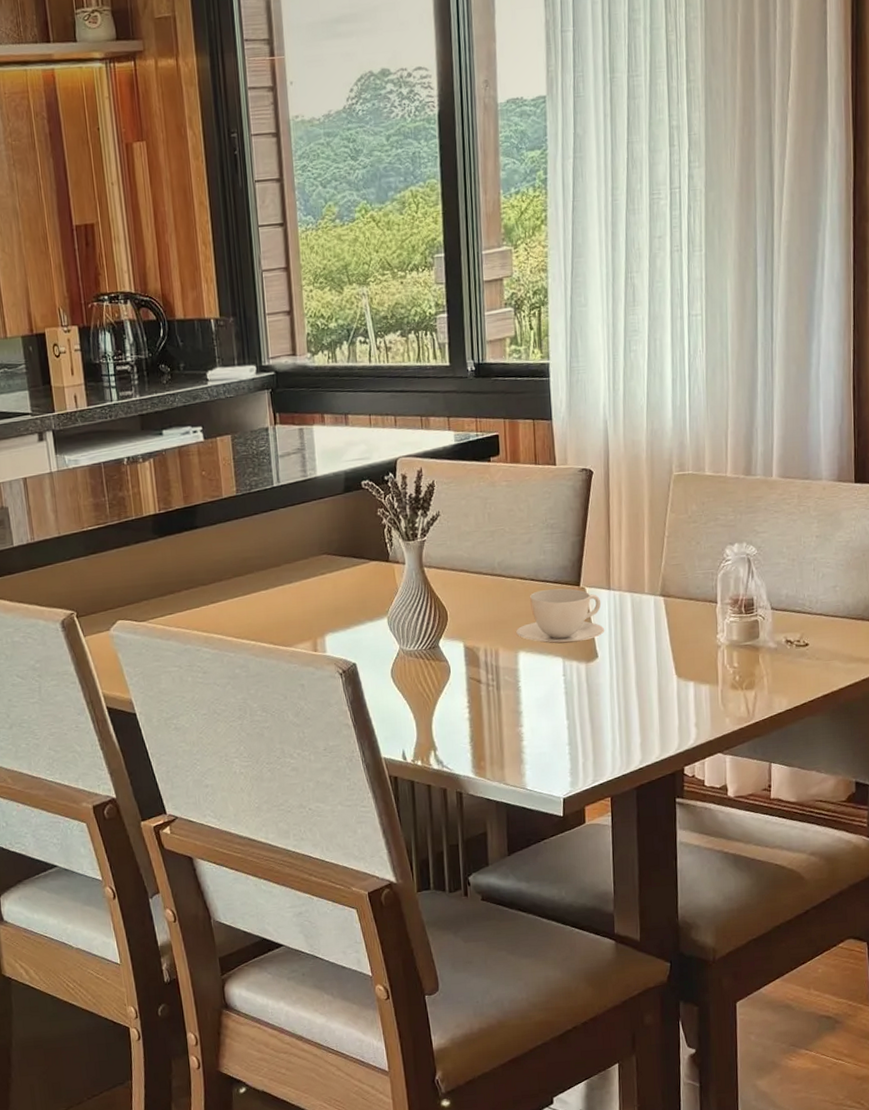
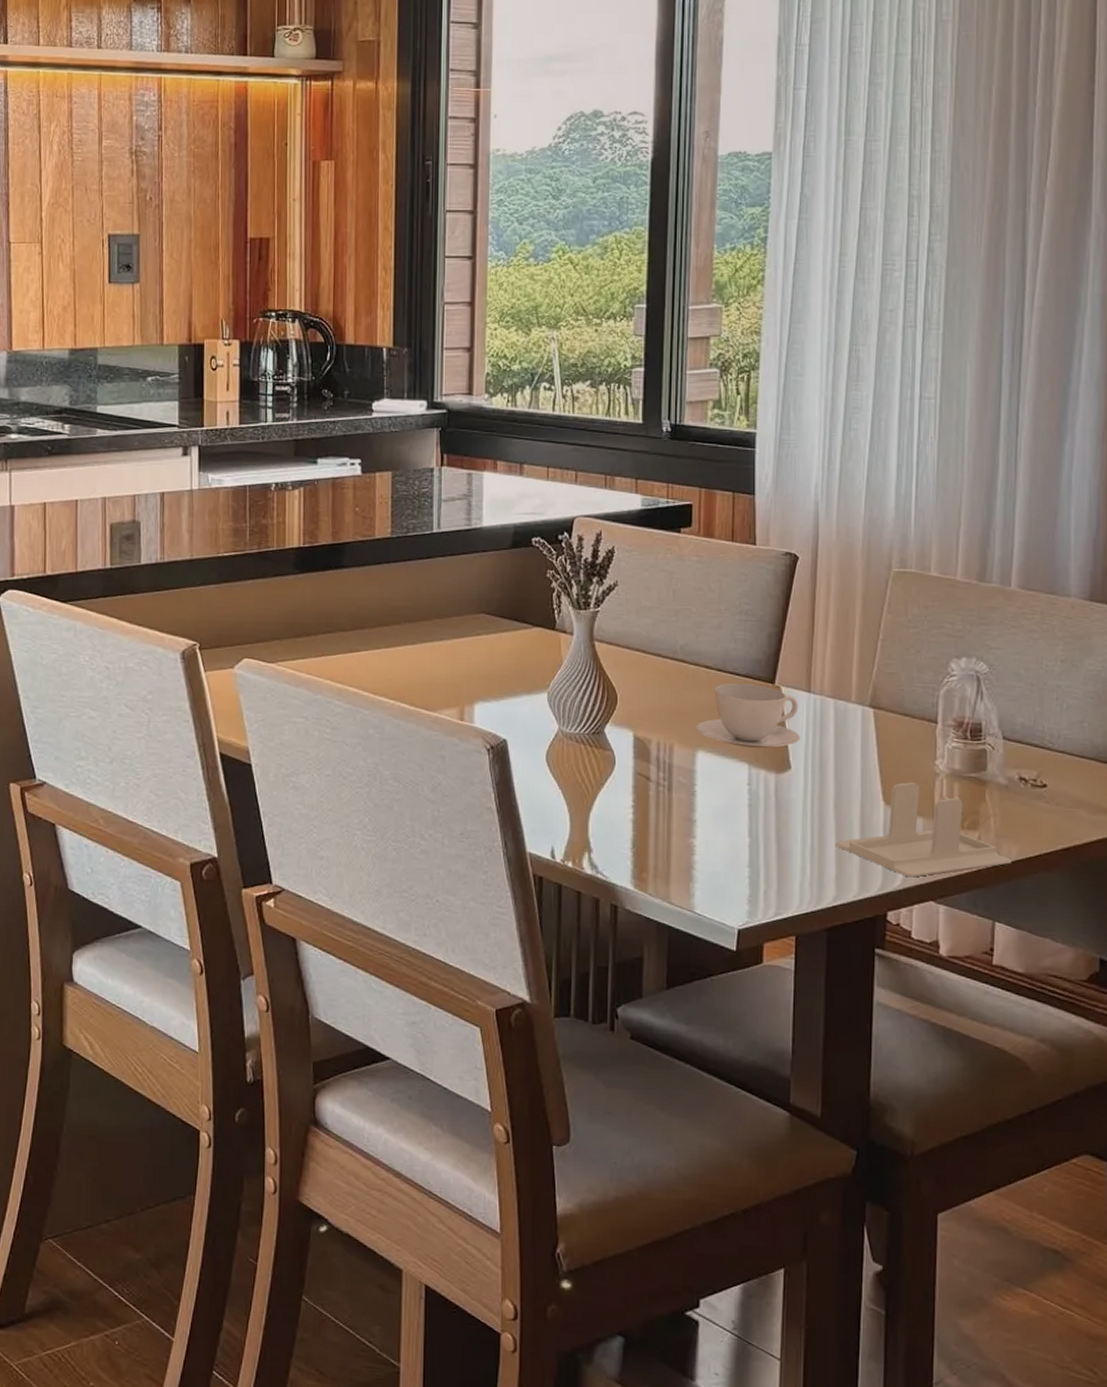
napkin holder: none [639,656,782,736] -> present [836,782,1011,878]

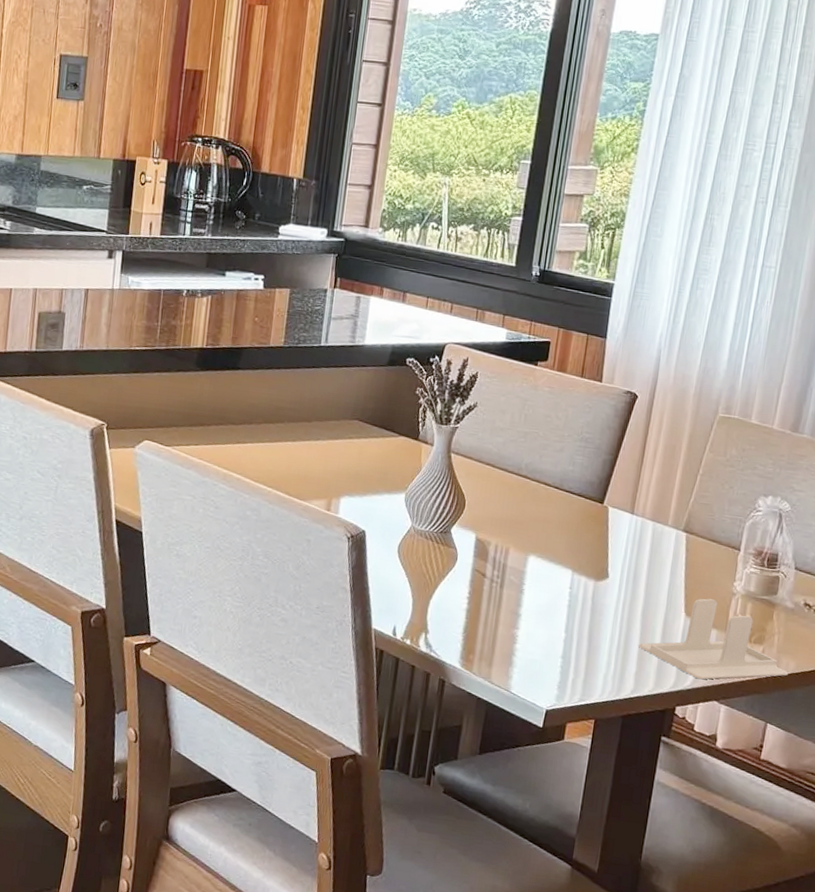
teacup: present [696,683,800,748] -> none [530,500,622,559]

